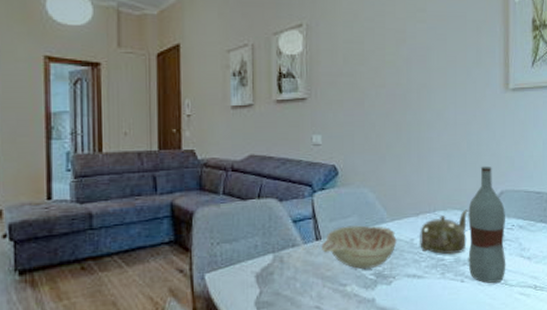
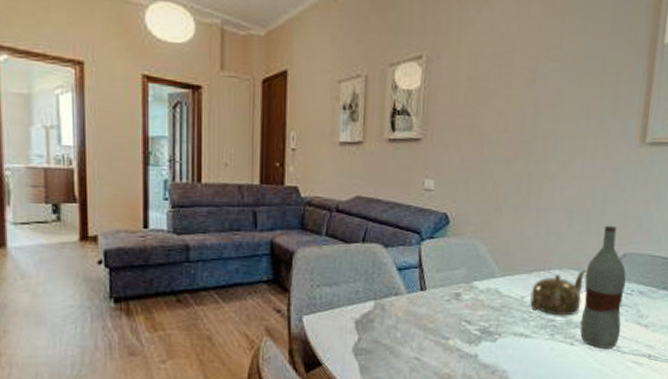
decorative bowl: present [321,225,397,269] -> none [426,278,506,323]

